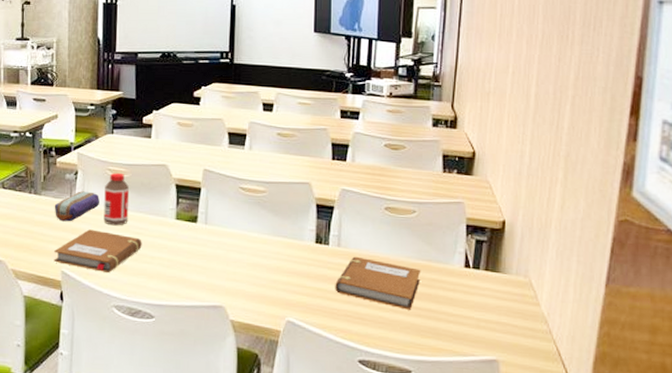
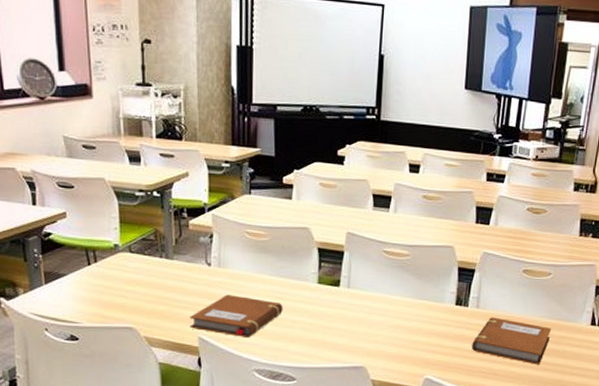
pencil case: present [54,191,100,222] -> none [188,255,237,287]
bottle: present [103,172,130,226] -> none [242,235,270,291]

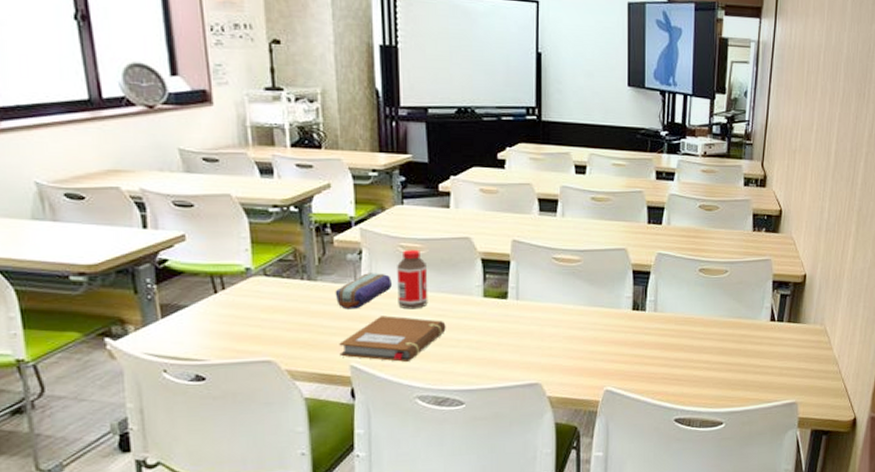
pencil case: none [188,255,237,287] -> present [335,273,392,310]
bottle: none [242,235,270,291] -> present [397,249,428,310]
notebook: present [472,317,552,365] -> none [652,320,732,366]

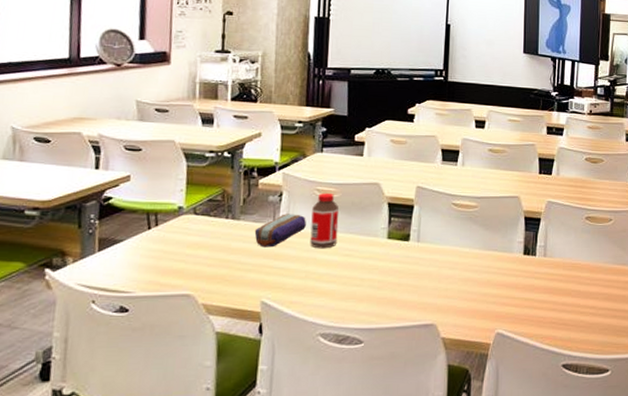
notebook: present [339,315,446,362] -> none [252,254,352,299]

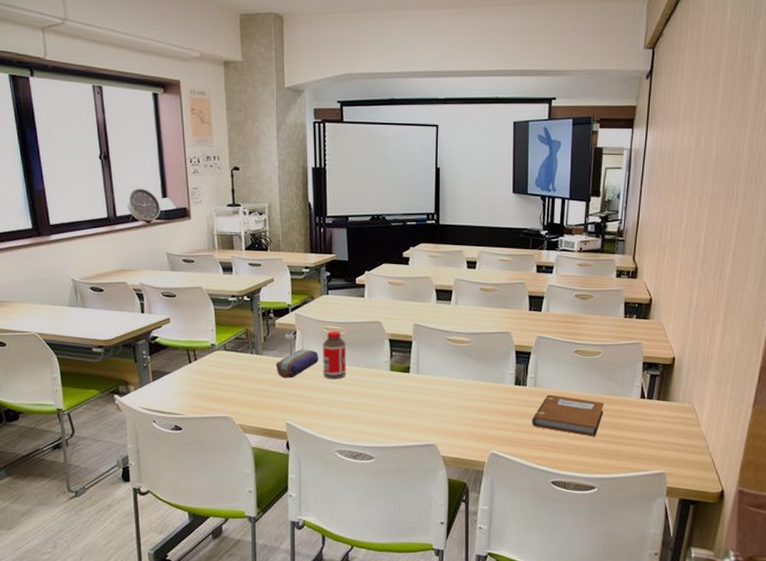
notebook: none [541,265,617,312] -> present [532,394,605,437]

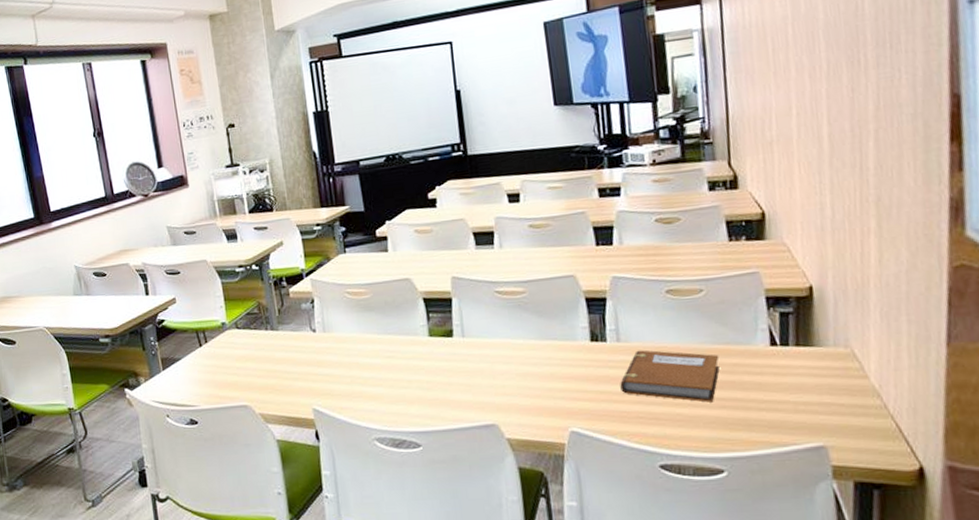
pencil case: present [276,349,318,378] -> none [294,319,343,356]
bottle: present [323,330,347,380] -> none [345,294,377,353]

